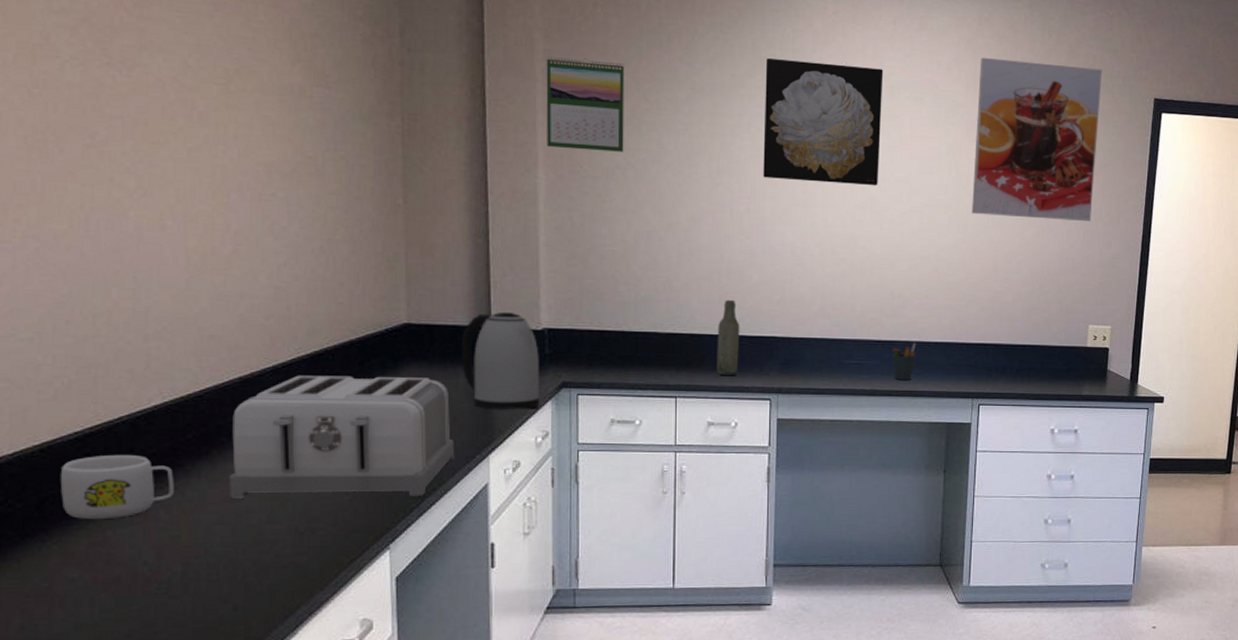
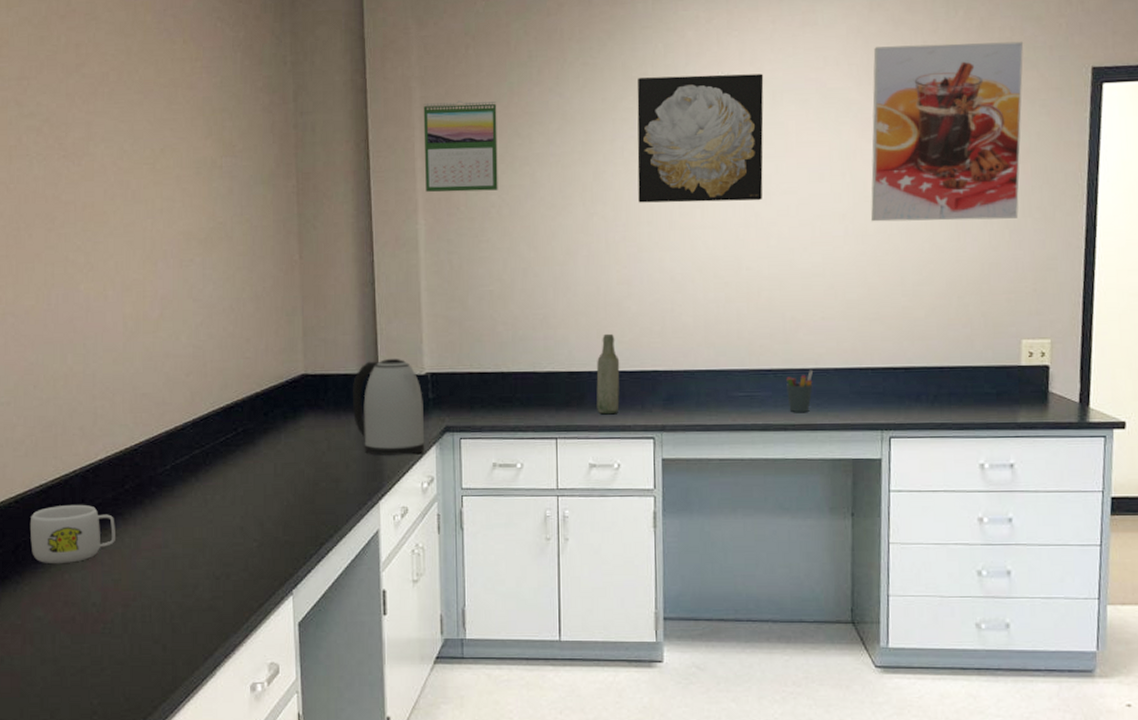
toaster: present [228,375,455,498] -> none [158,426,349,545]

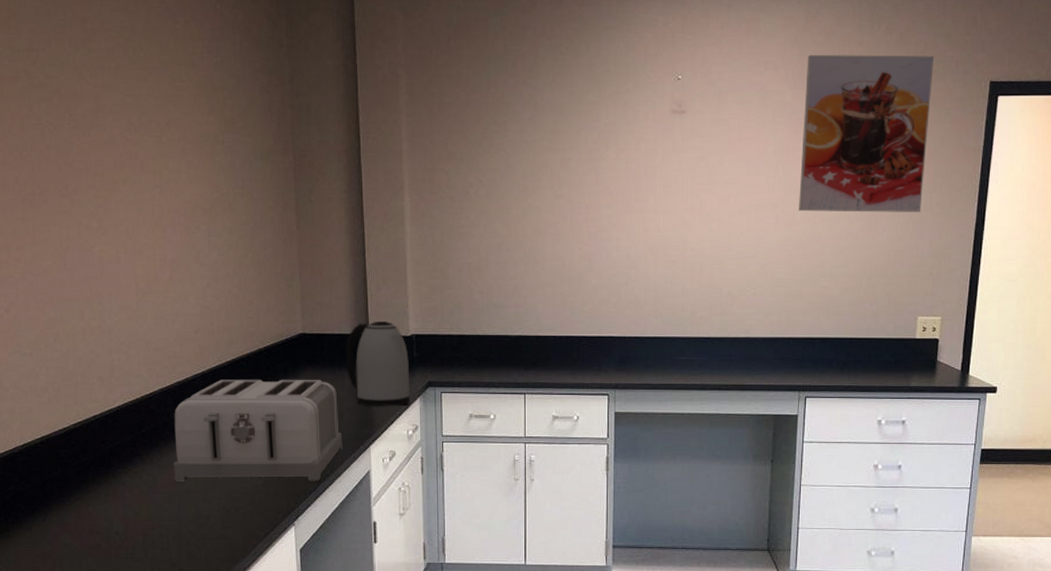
mug: present [29,504,115,563] -> none [55,445,134,497]
toaster: none [158,426,349,545] -> present [173,379,343,482]
calendar: present [423,101,498,193] -> none [409,89,476,173]
bottle: present [596,333,620,415] -> none [560,303,581,374]
wall art: present [637,74,764,203] -> none [599,73,712,190]
pen holder: present [786,369,814,412] -> none [722,338,745,374]

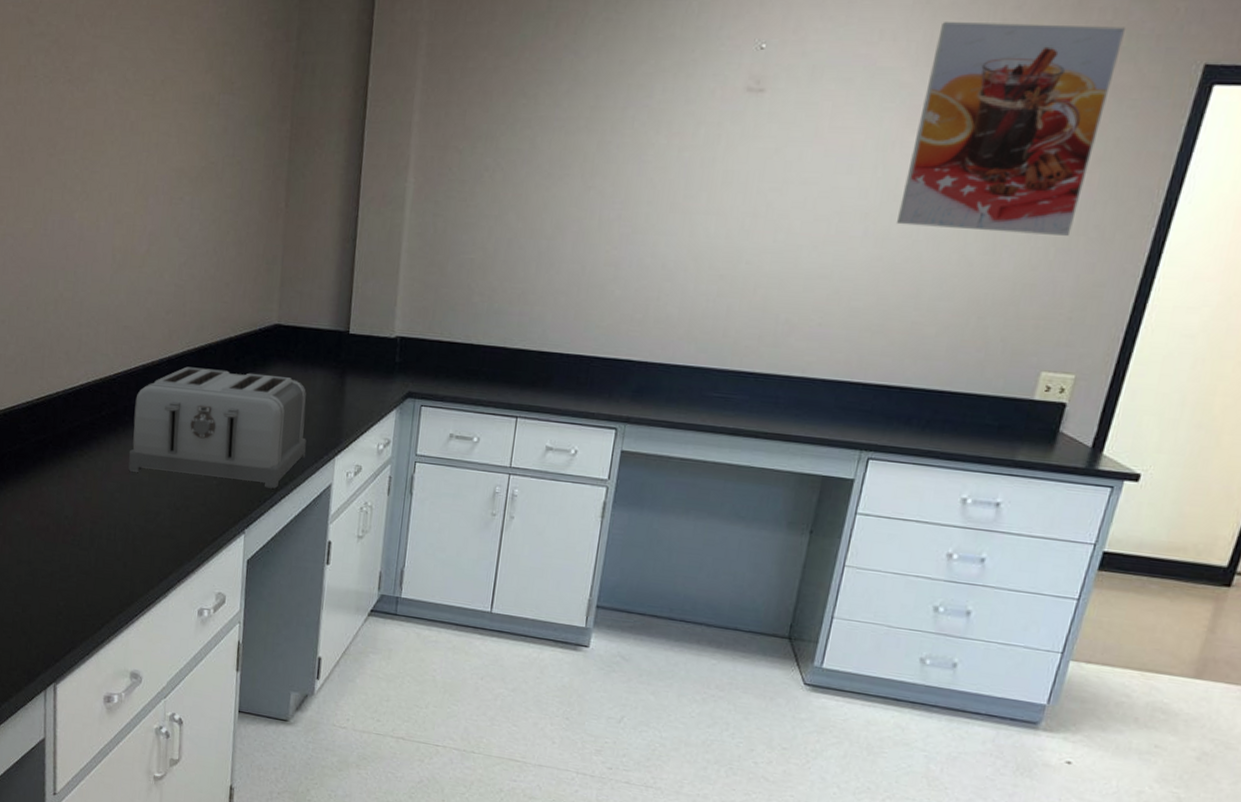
kettle: present [346,320,410,406] -> none [320,317,390,416]

